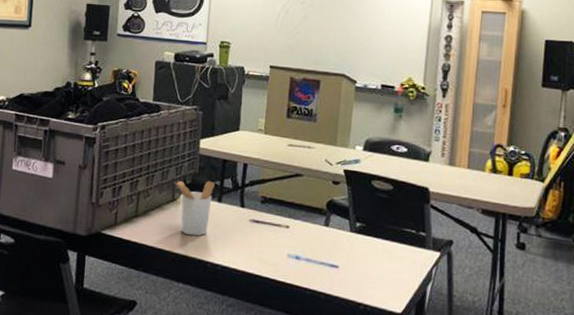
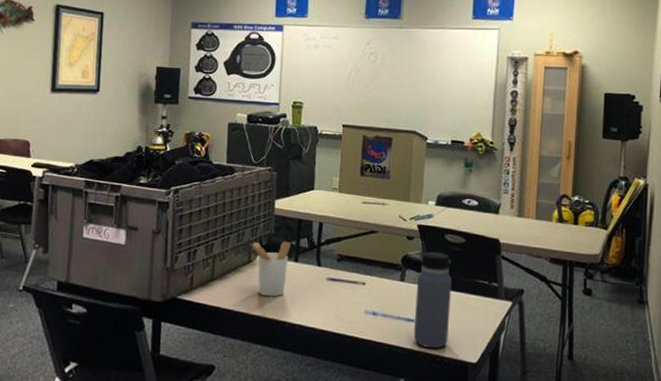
water bottle: none [336,183,379,296] -> present [413,237,452,348]

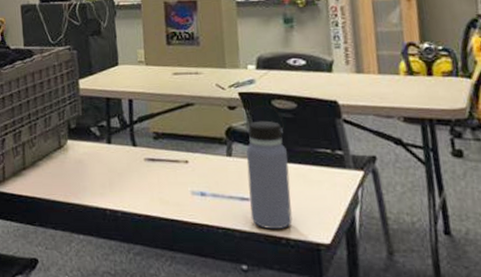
utensil holder: present [250,241,292,297] -> none [59,122,102,183]

